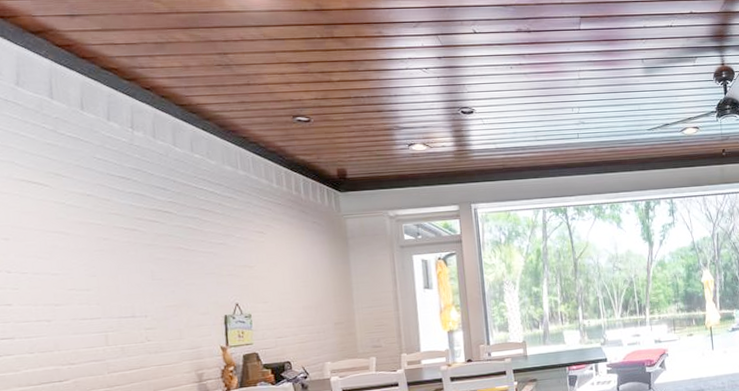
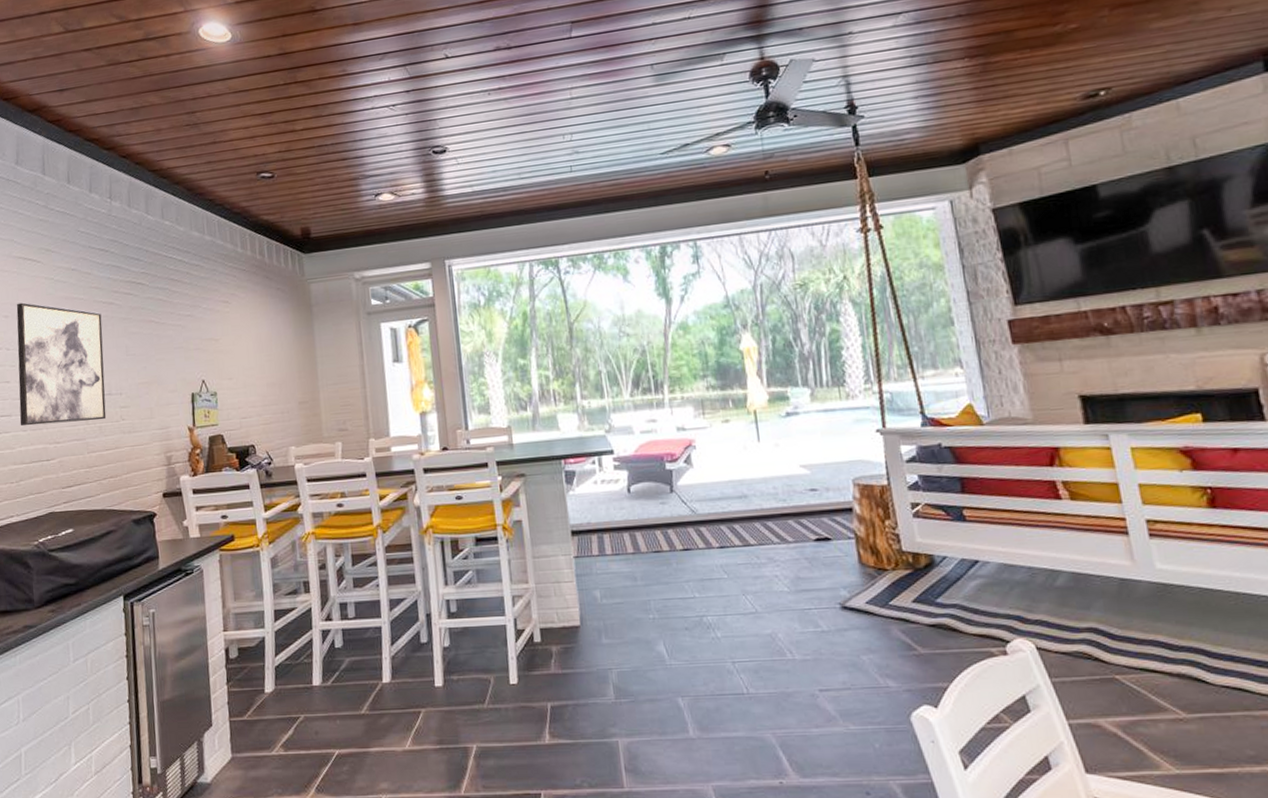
wall art: none [19,225,130,349] -> present [16,302,107,427]

